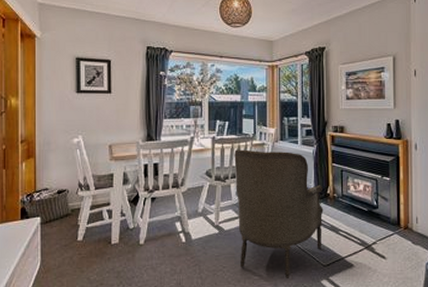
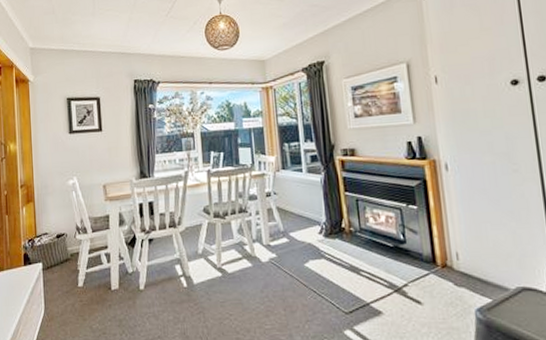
armchair: present [234,149,324,278] -> none [232,181,341,328]

